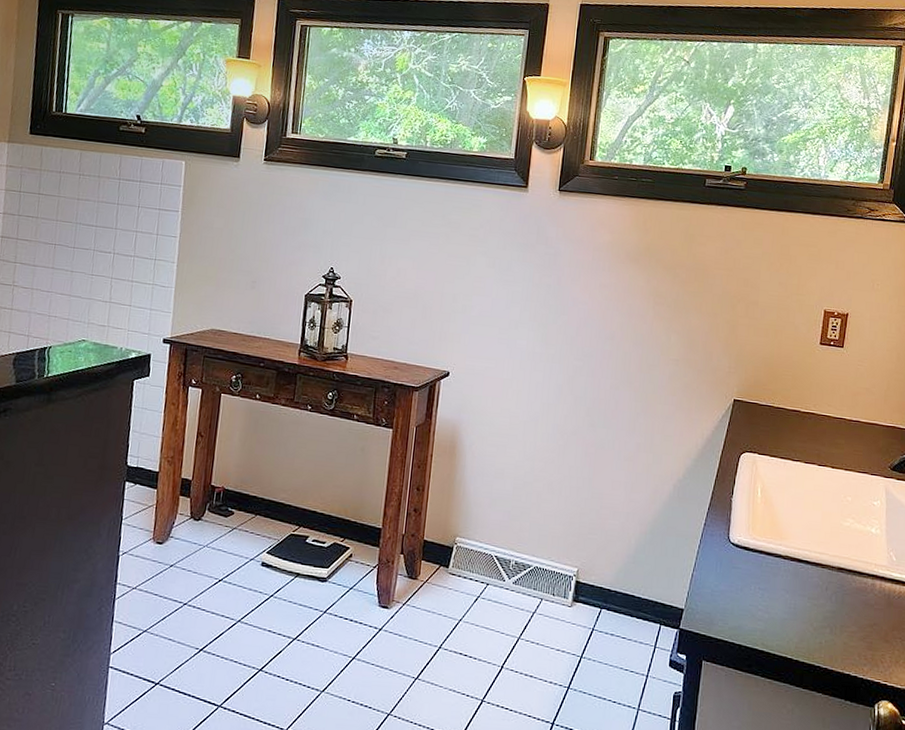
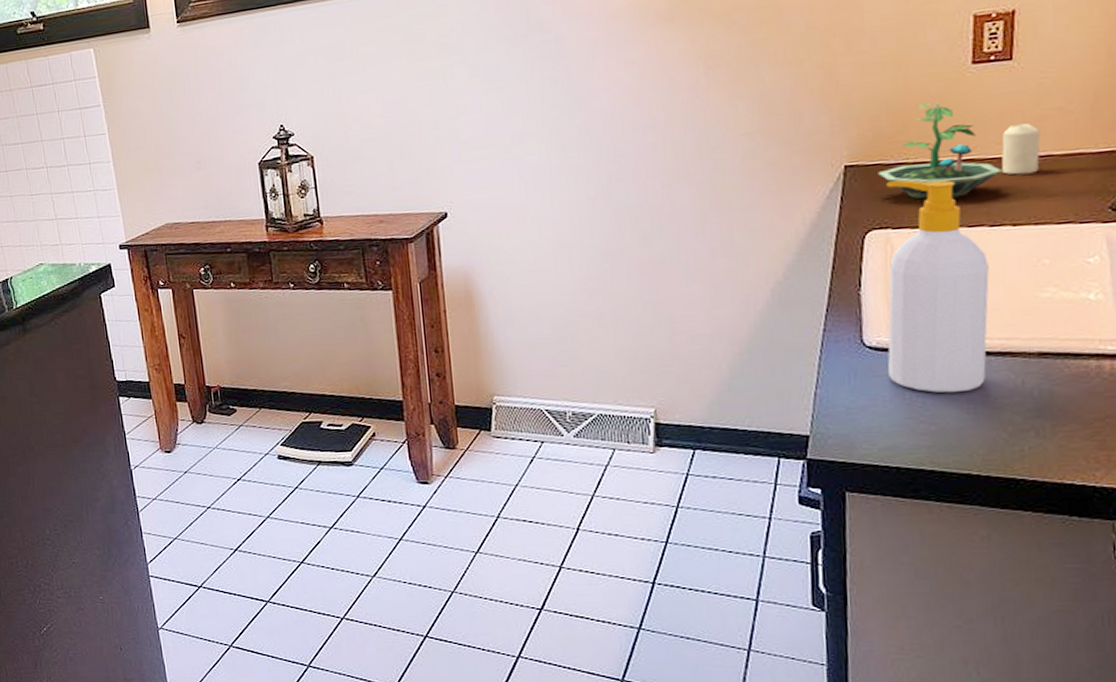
soap bottle: none [743,418,815,590] -> present [886,179,990,393]
terrarium: none [754,365,830,440] -> present [878,102,1003,200]
candle: none [829,393,855,432] -> present [1001,122,1041,175]

